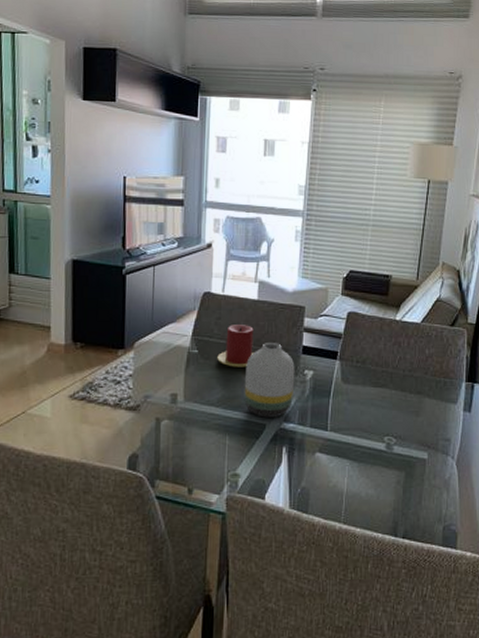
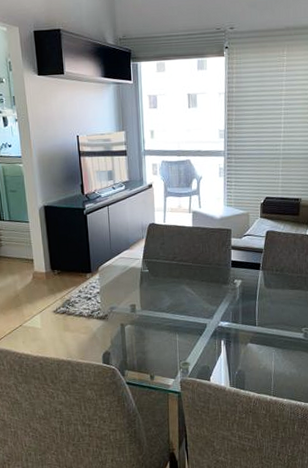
candle: present [217,325,254,367] -> none [164,247,193,281]
vase: present [244,343,295,418] -> none [187,260,227,319]

